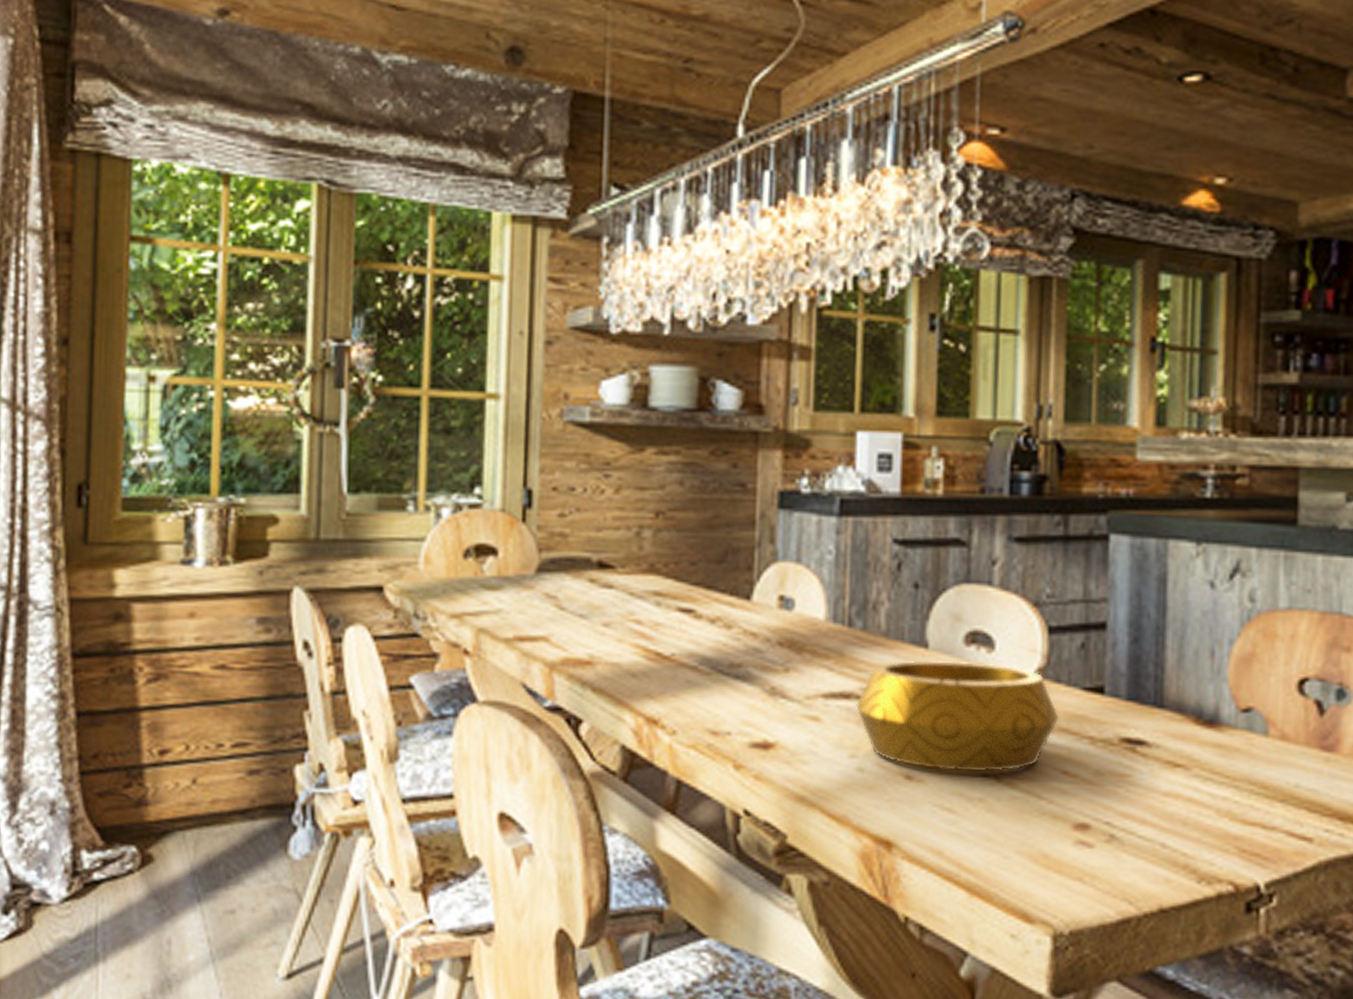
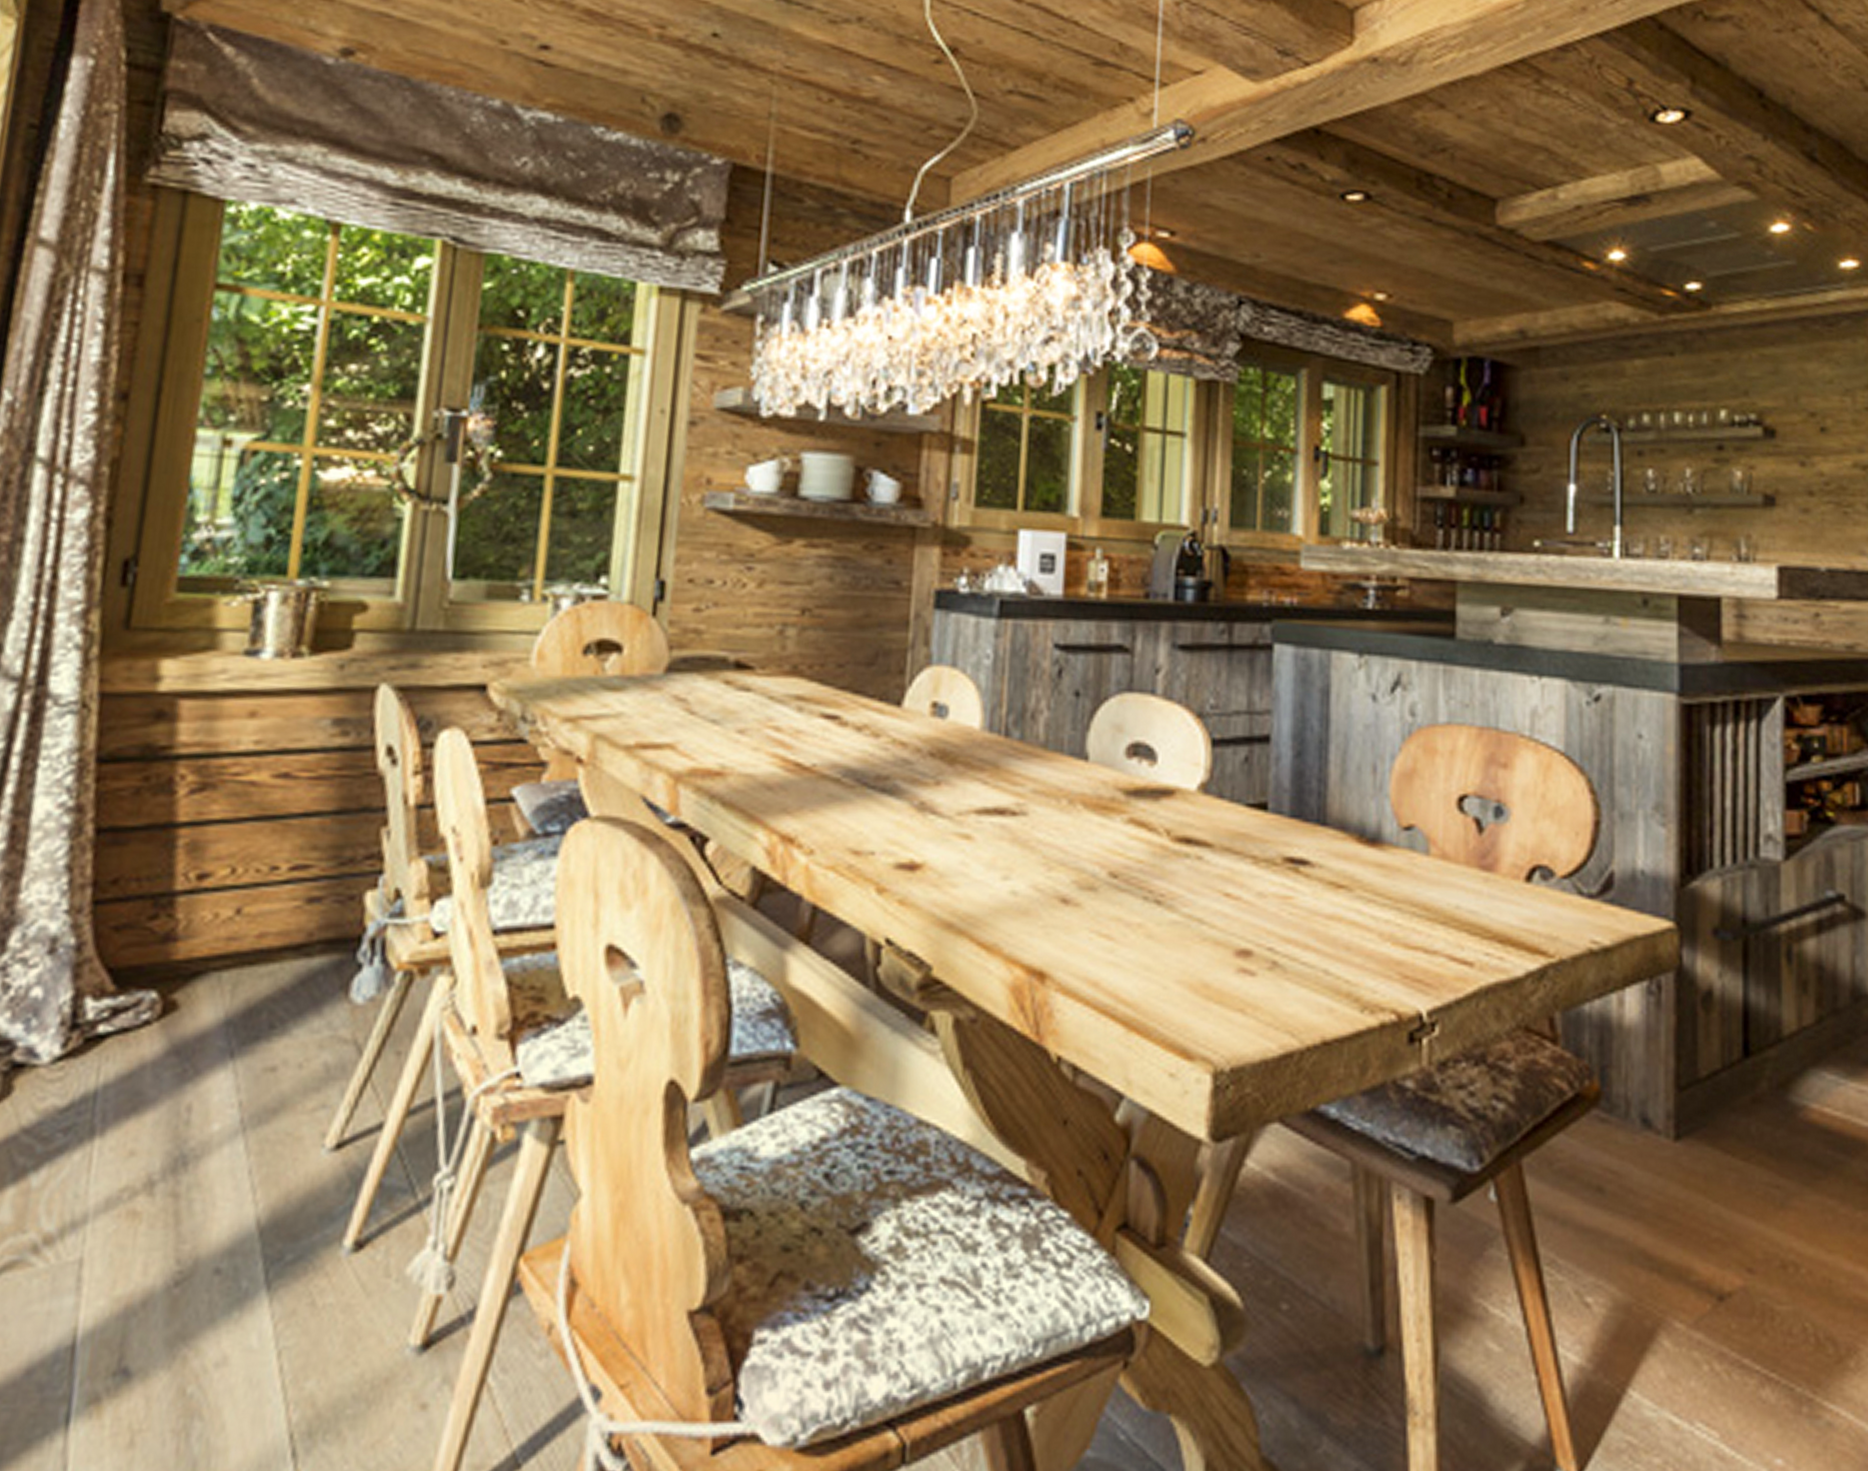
decorative bowl: present [855,660,1059,772] -> none [1009,773,1222,895]

